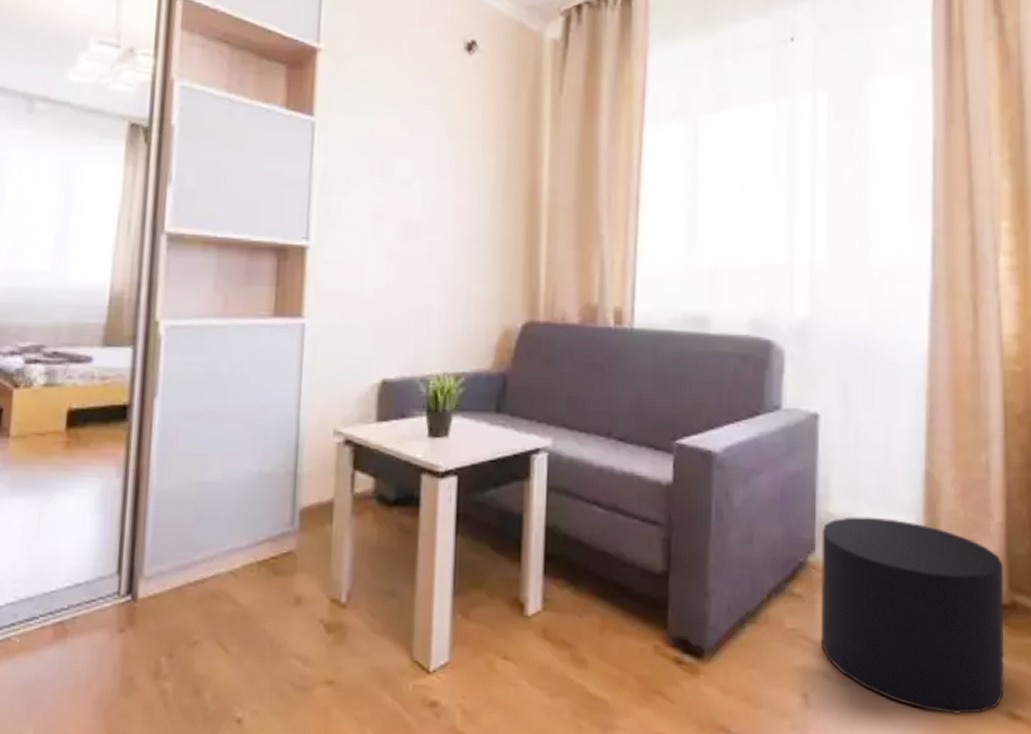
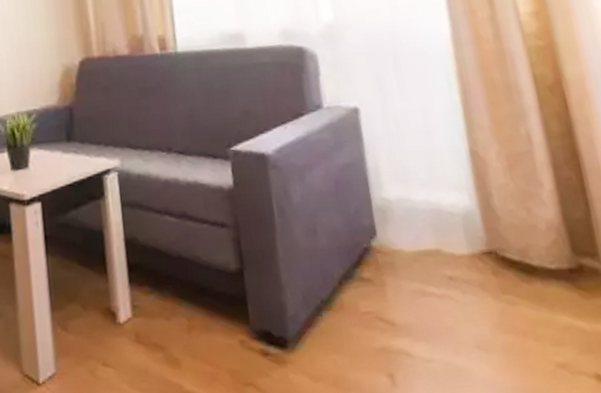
stool: present [820,517,1005,714] -> none [380,197,588,381]

